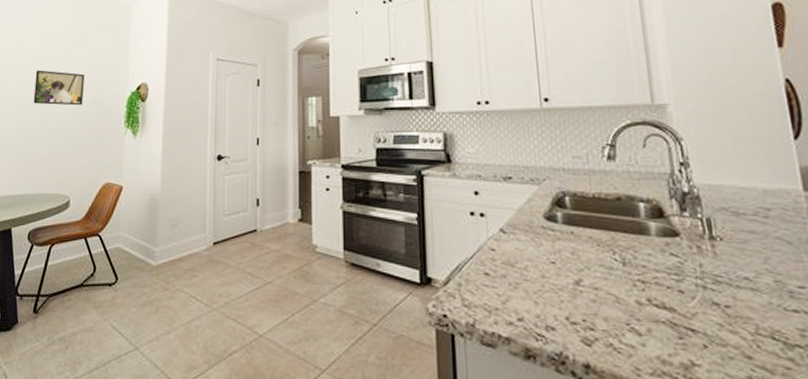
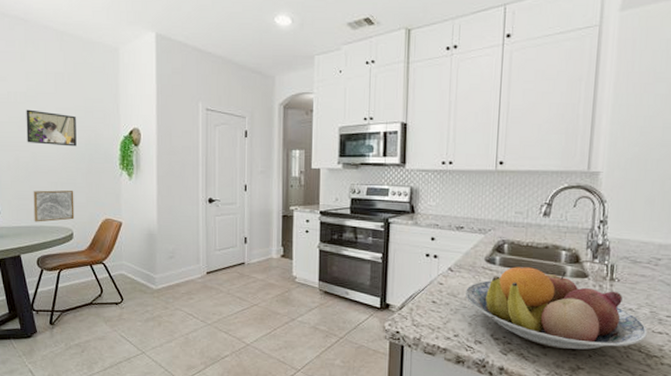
wall art: none [30,152,75,190] -> present [33,190,75,222]
fruit bowl: none [525,225,778,338] -> present [465,267,648,350]

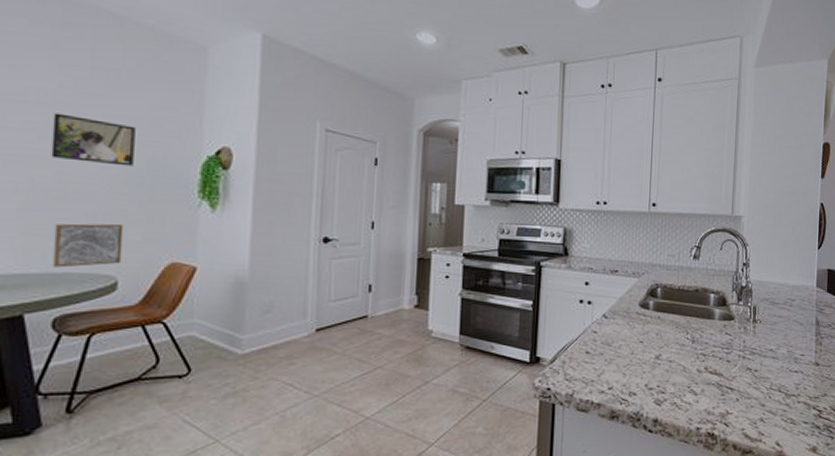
fruit bowl: present [465,267,648,350] -> none [620,311,786,395]

